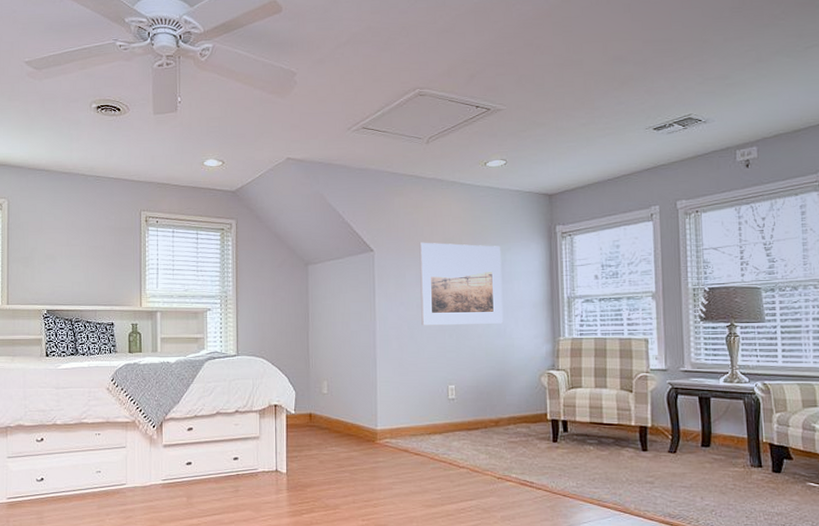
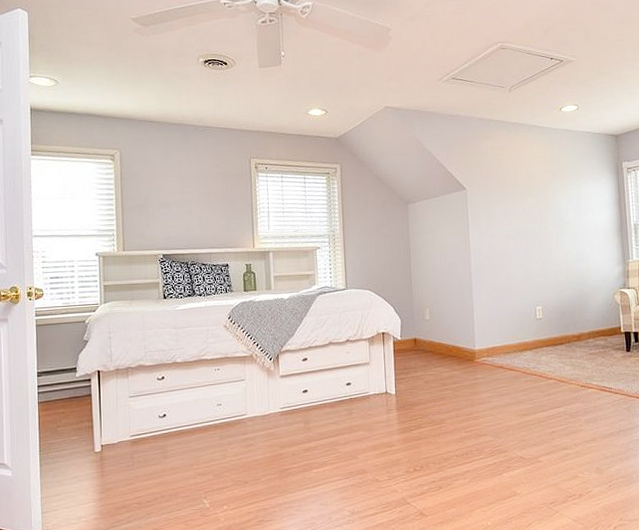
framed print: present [419,242,504,326] -> none [506,180,581,255]

